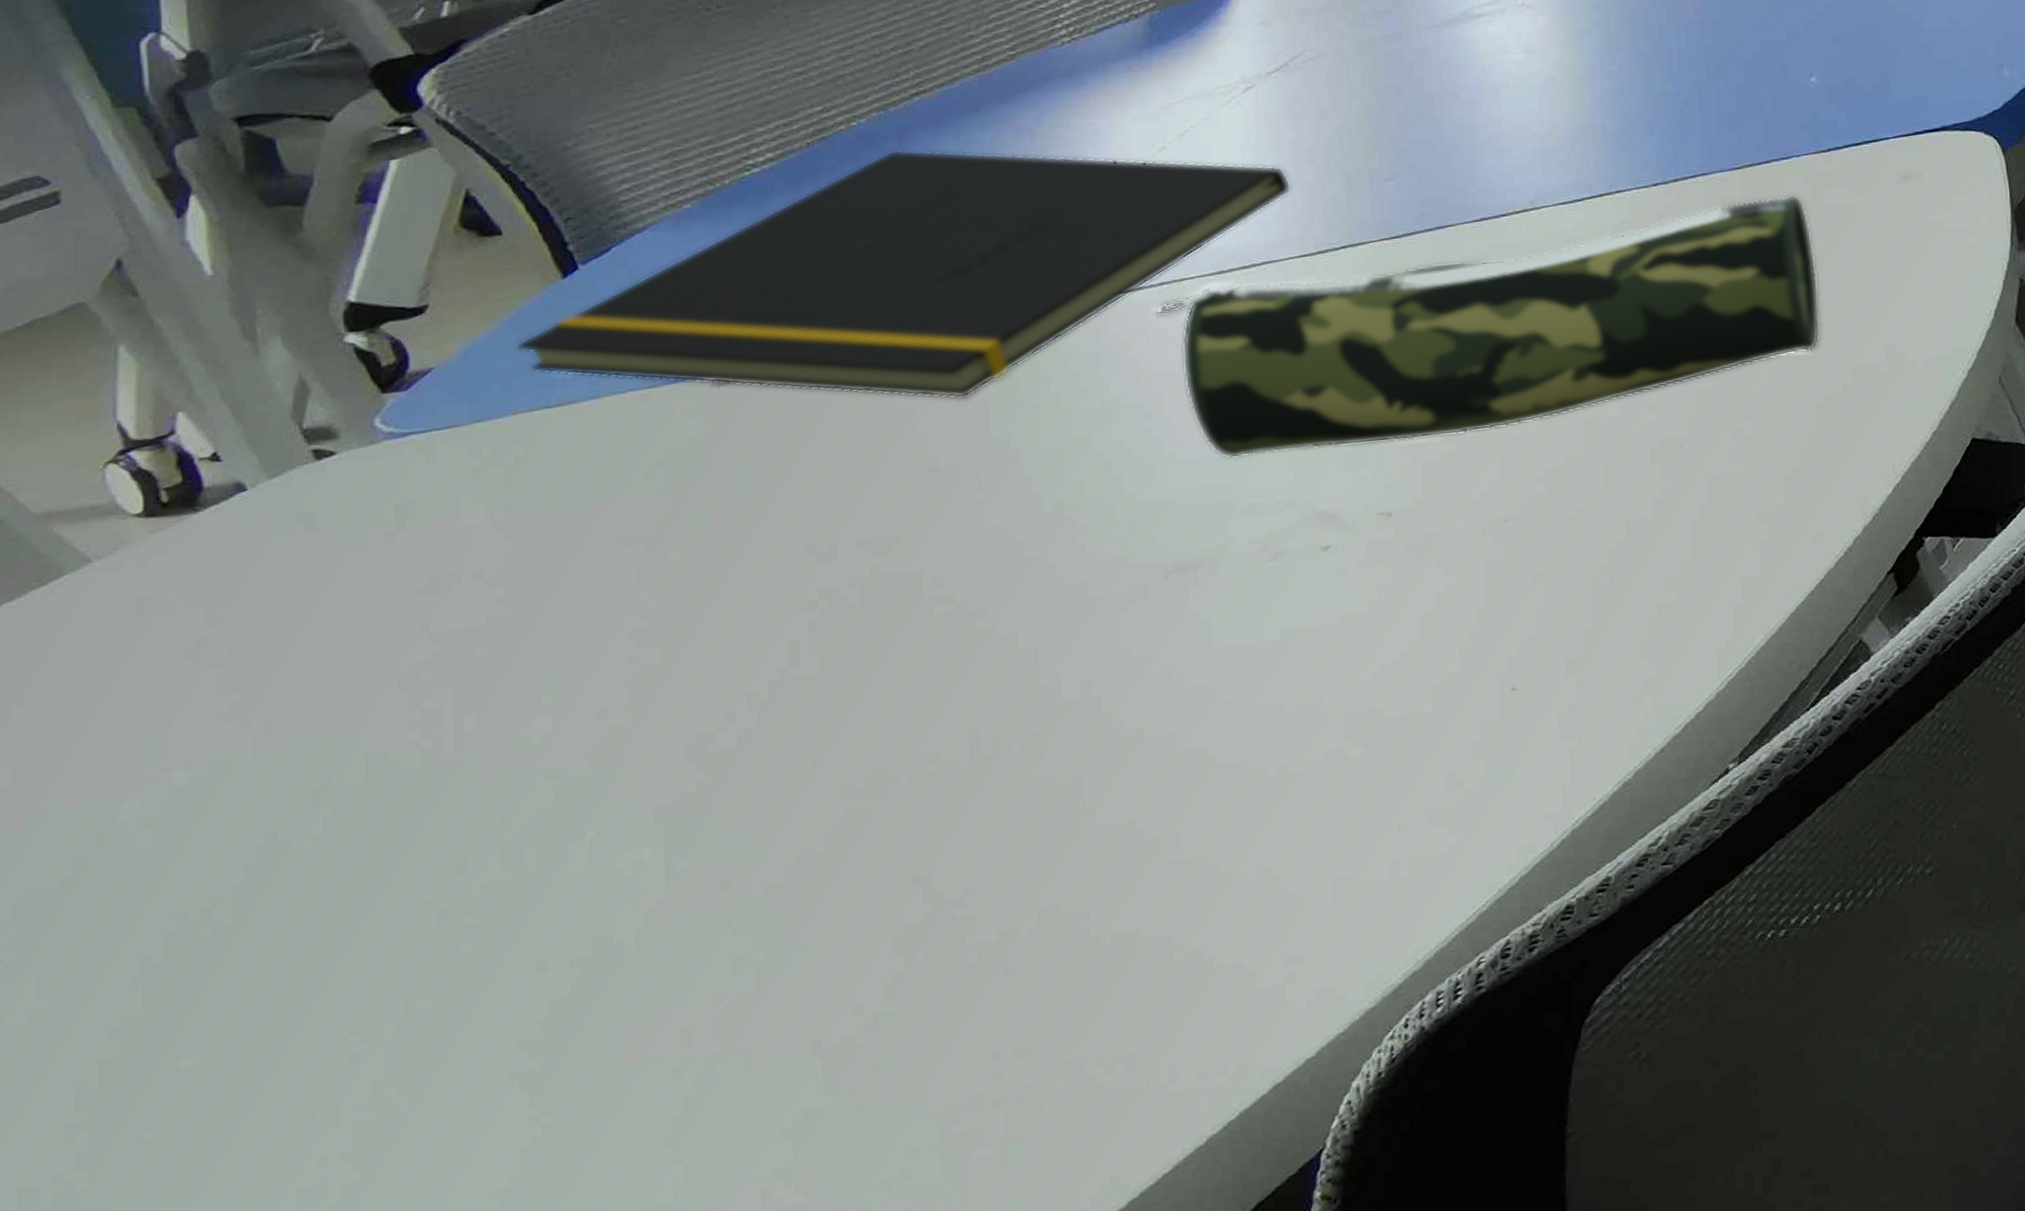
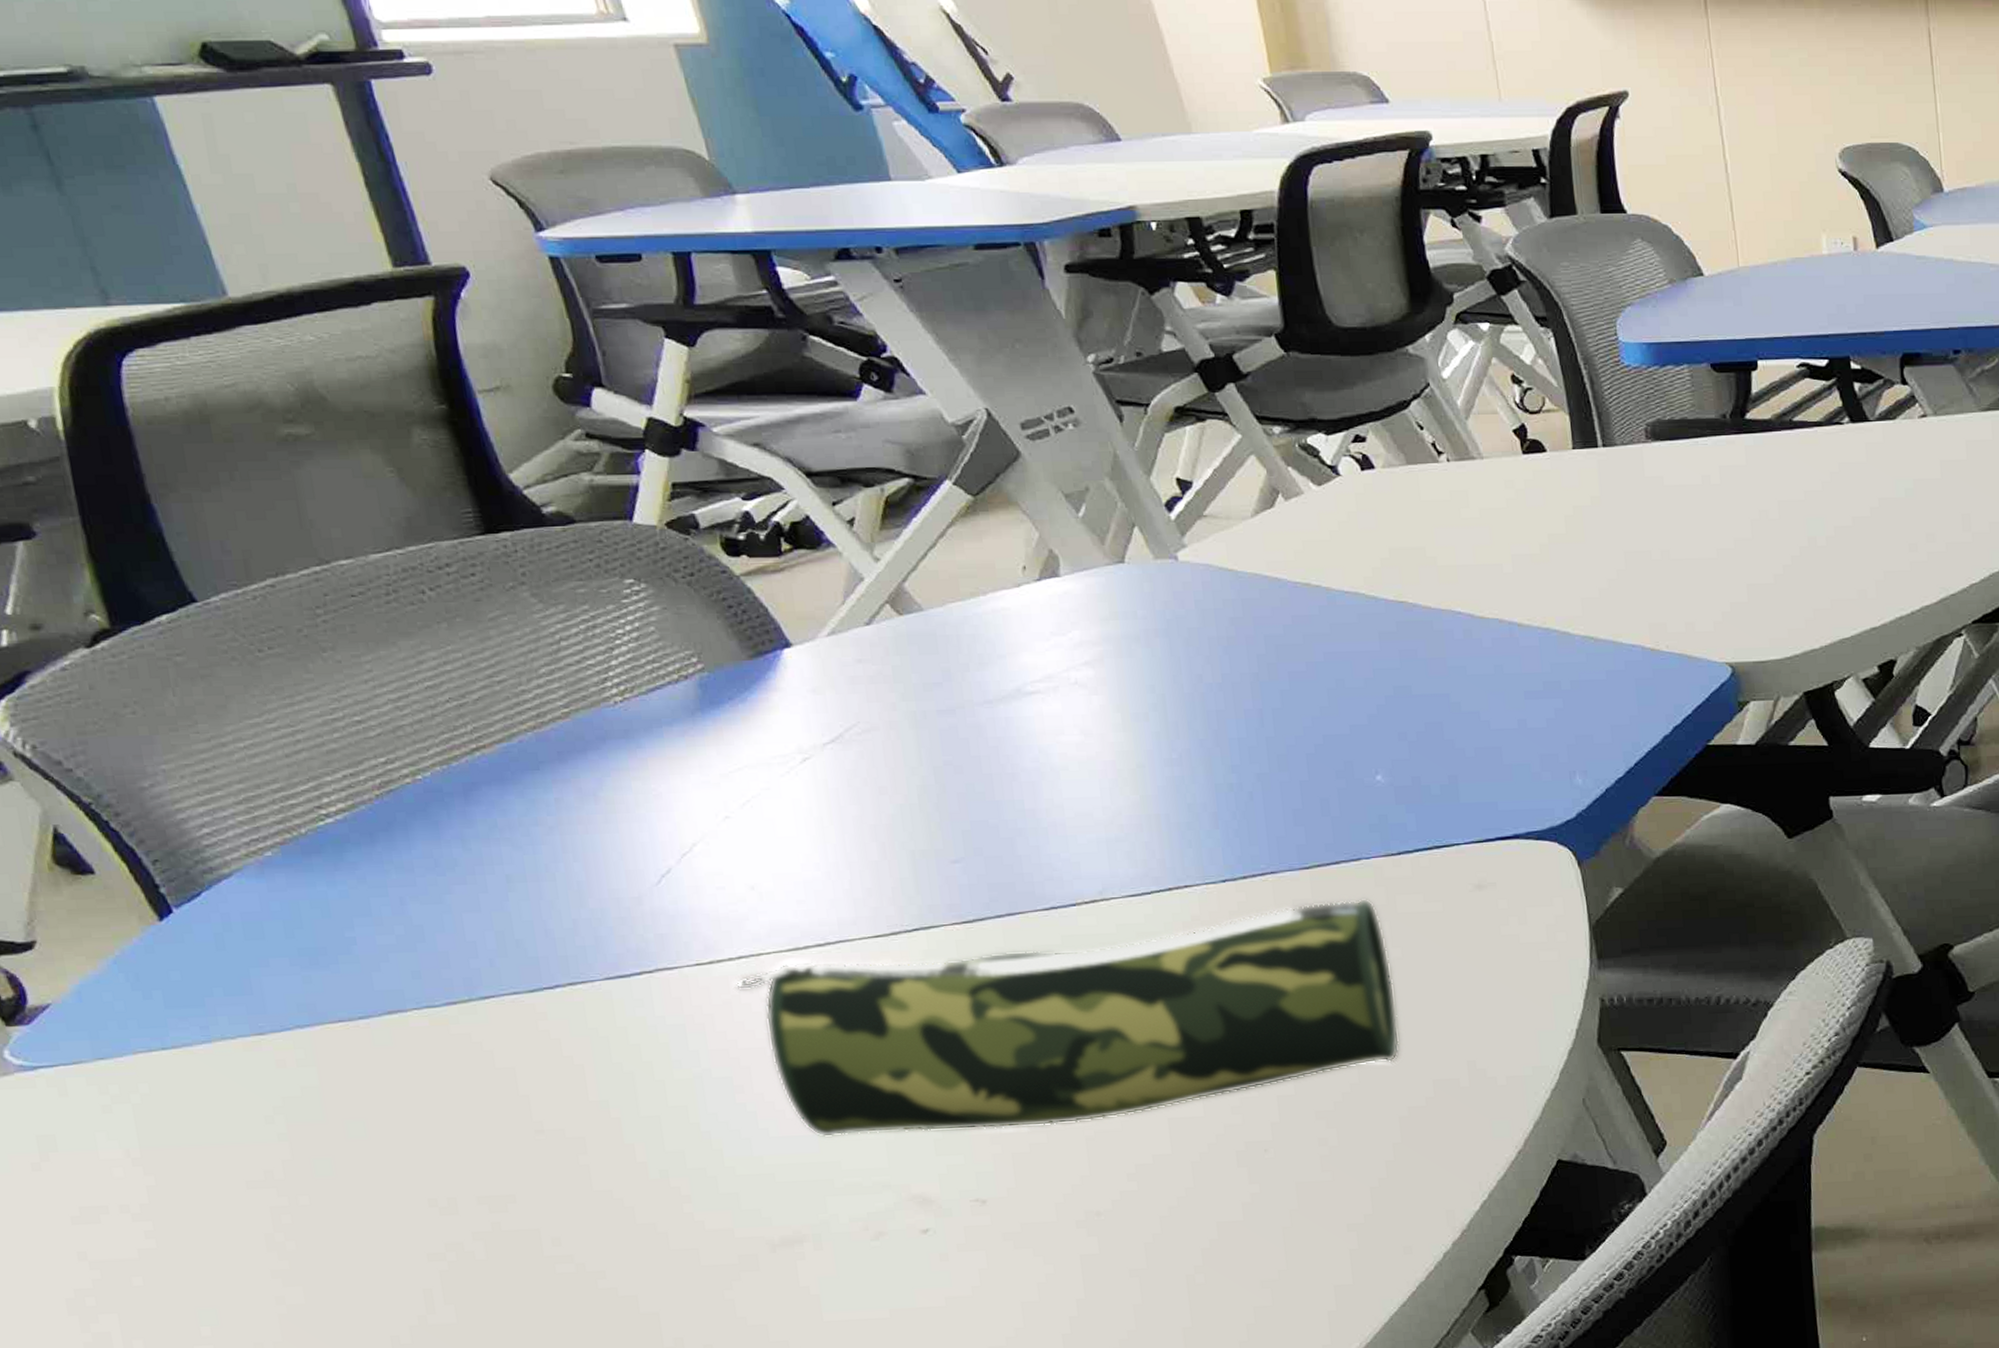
notepad: present [516,149,1291,399] -> none [125,806,859,1063]

